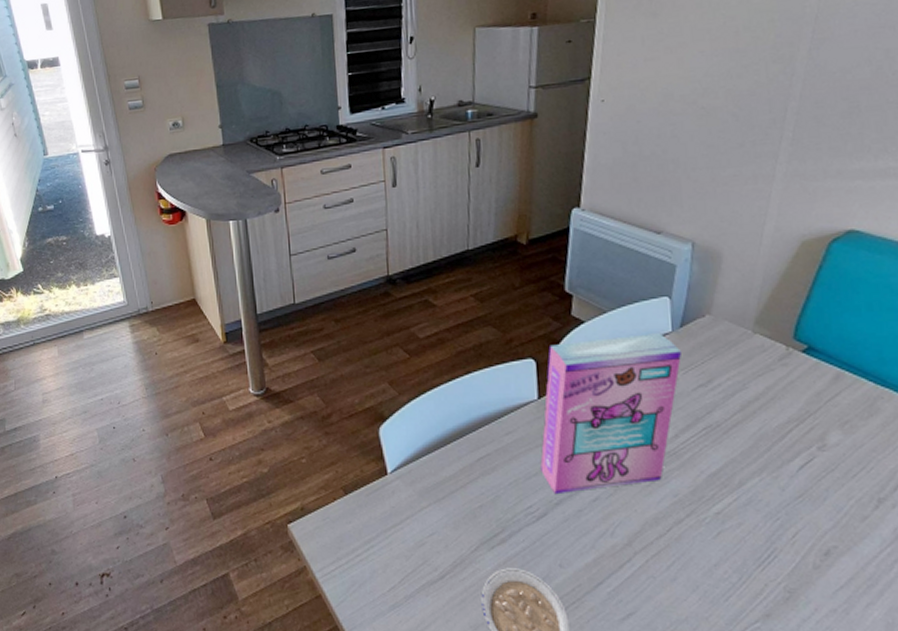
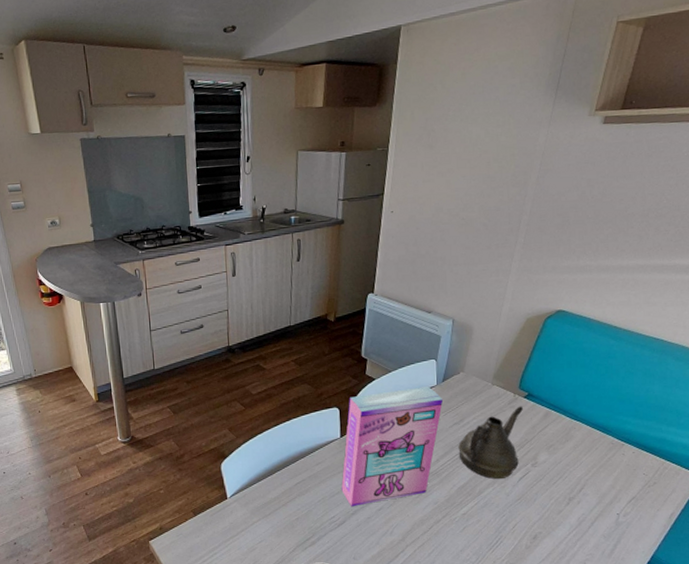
teapot: none [706,364,801,465] -> present [458,406,523,479]

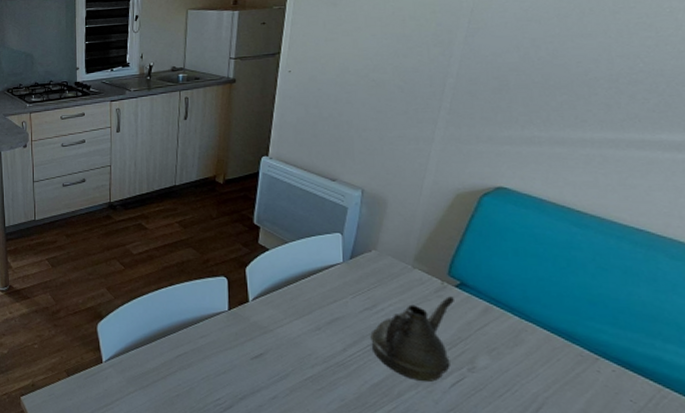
cereal box: present [341,386,444,507] -> none [228,262,351,391]

